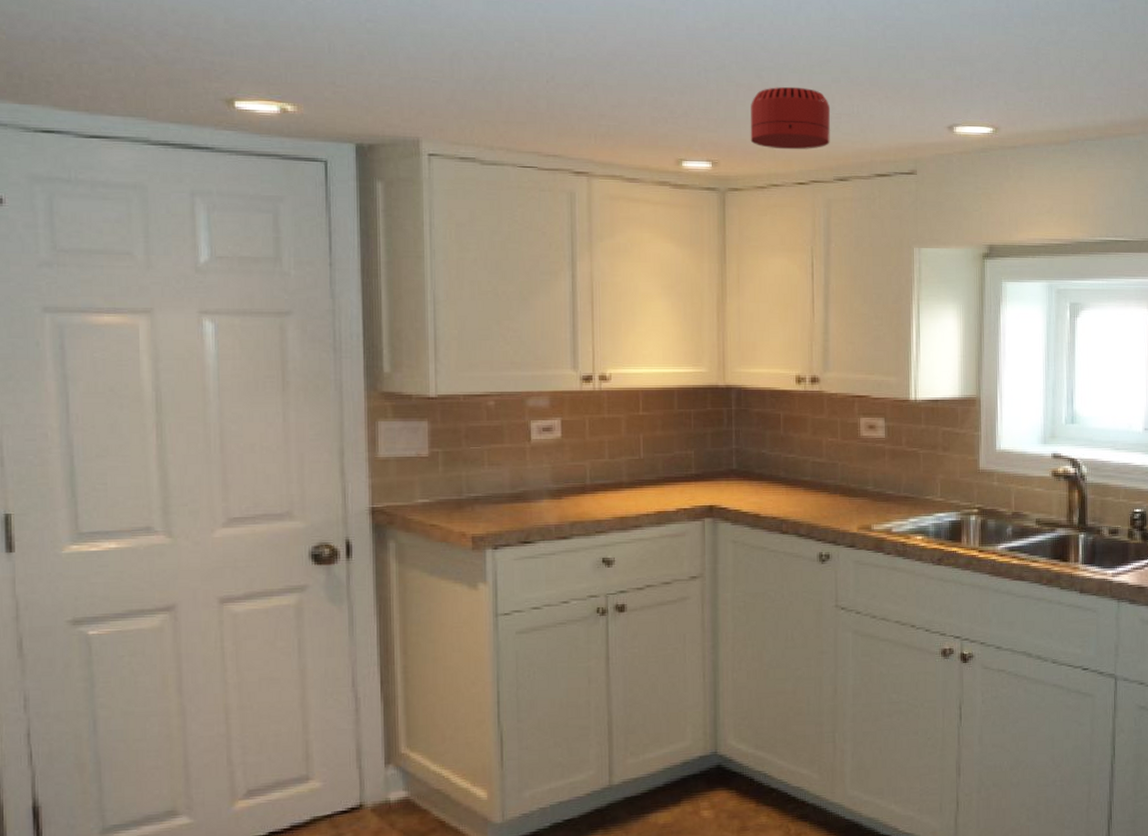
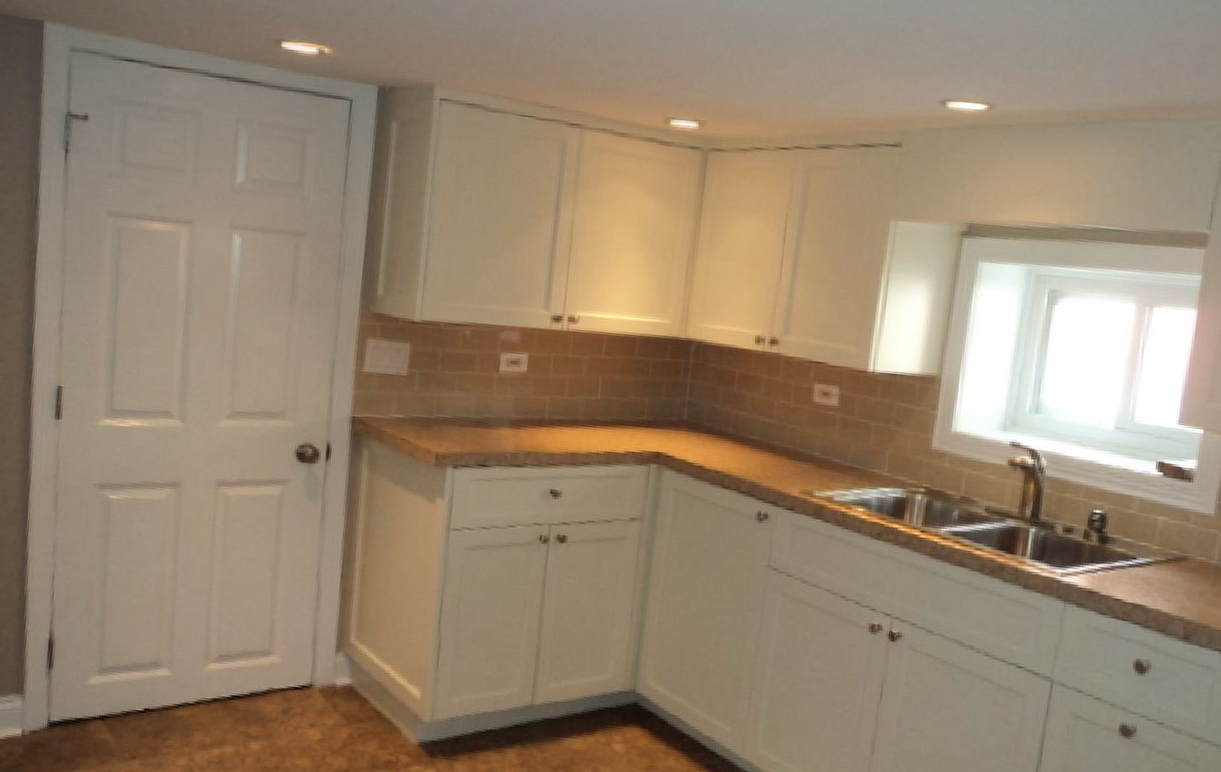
smoke detector: present [750,86,831,150] -> none [739,53,822,116]

